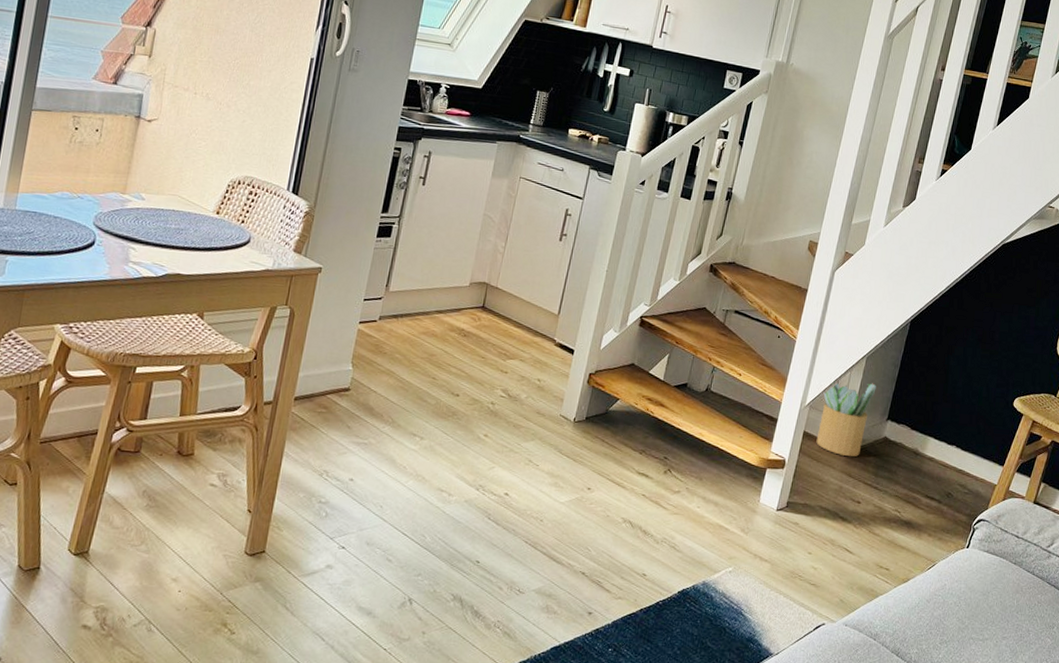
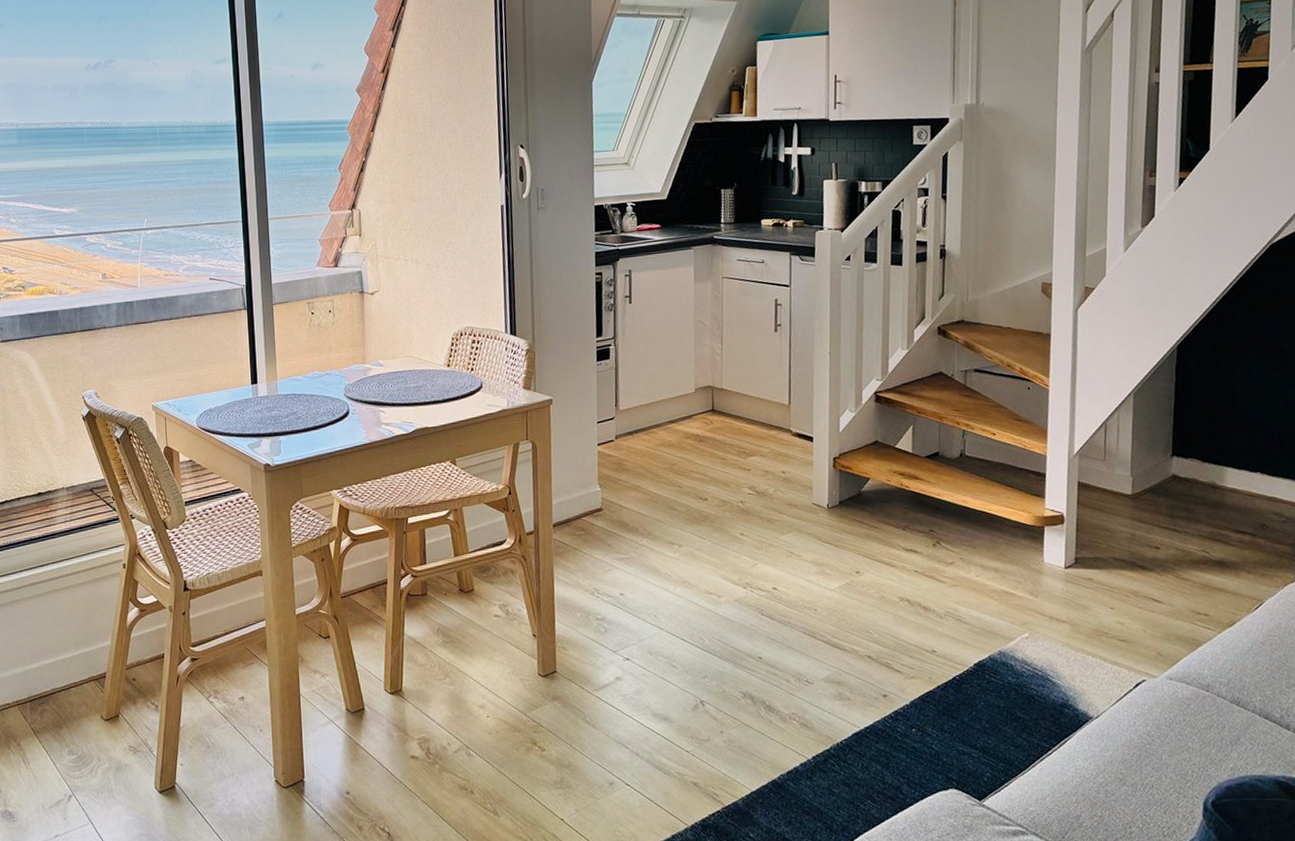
potted plant: present [816,381,876,457] -> none [1091,420,1152,502]

